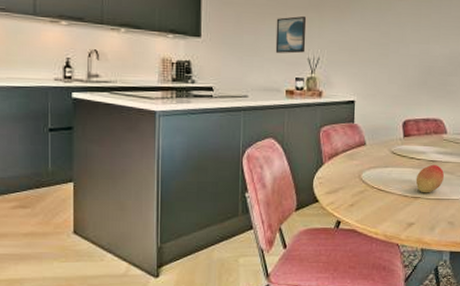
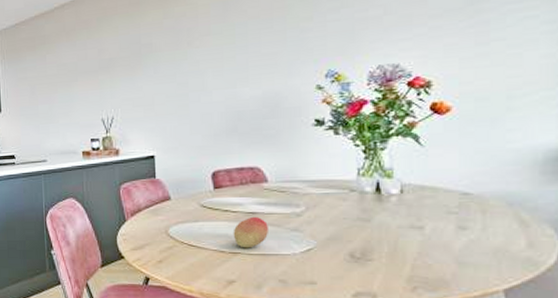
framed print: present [275,15,307,54] -> none [68,79,99,118]

